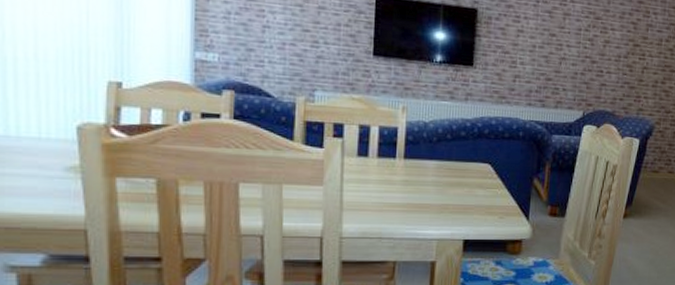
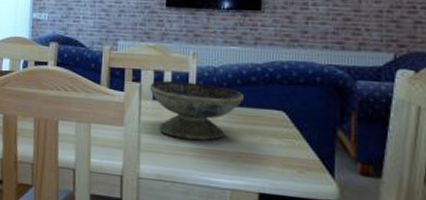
decorative bowl: none [353,135,453,195] -> present [149,80,244,141]

